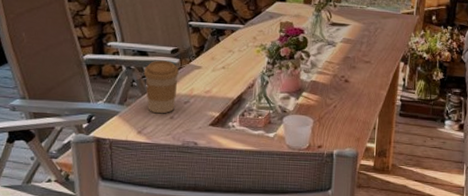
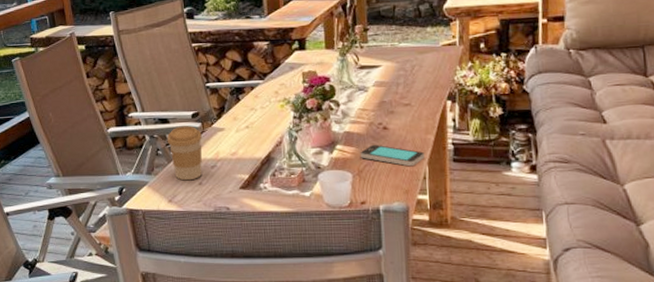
smartphone: none [322,94,377,117] -> present [360,144,425,167]

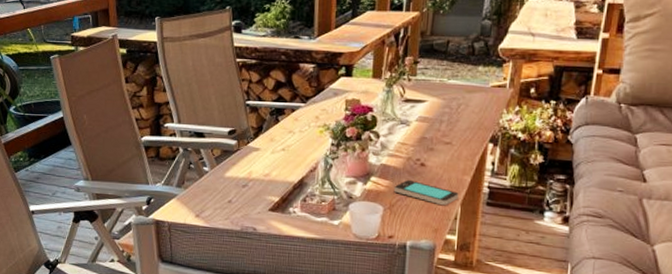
coffee cup: present [167,126,203,181] -> none [200,142,237,198]

